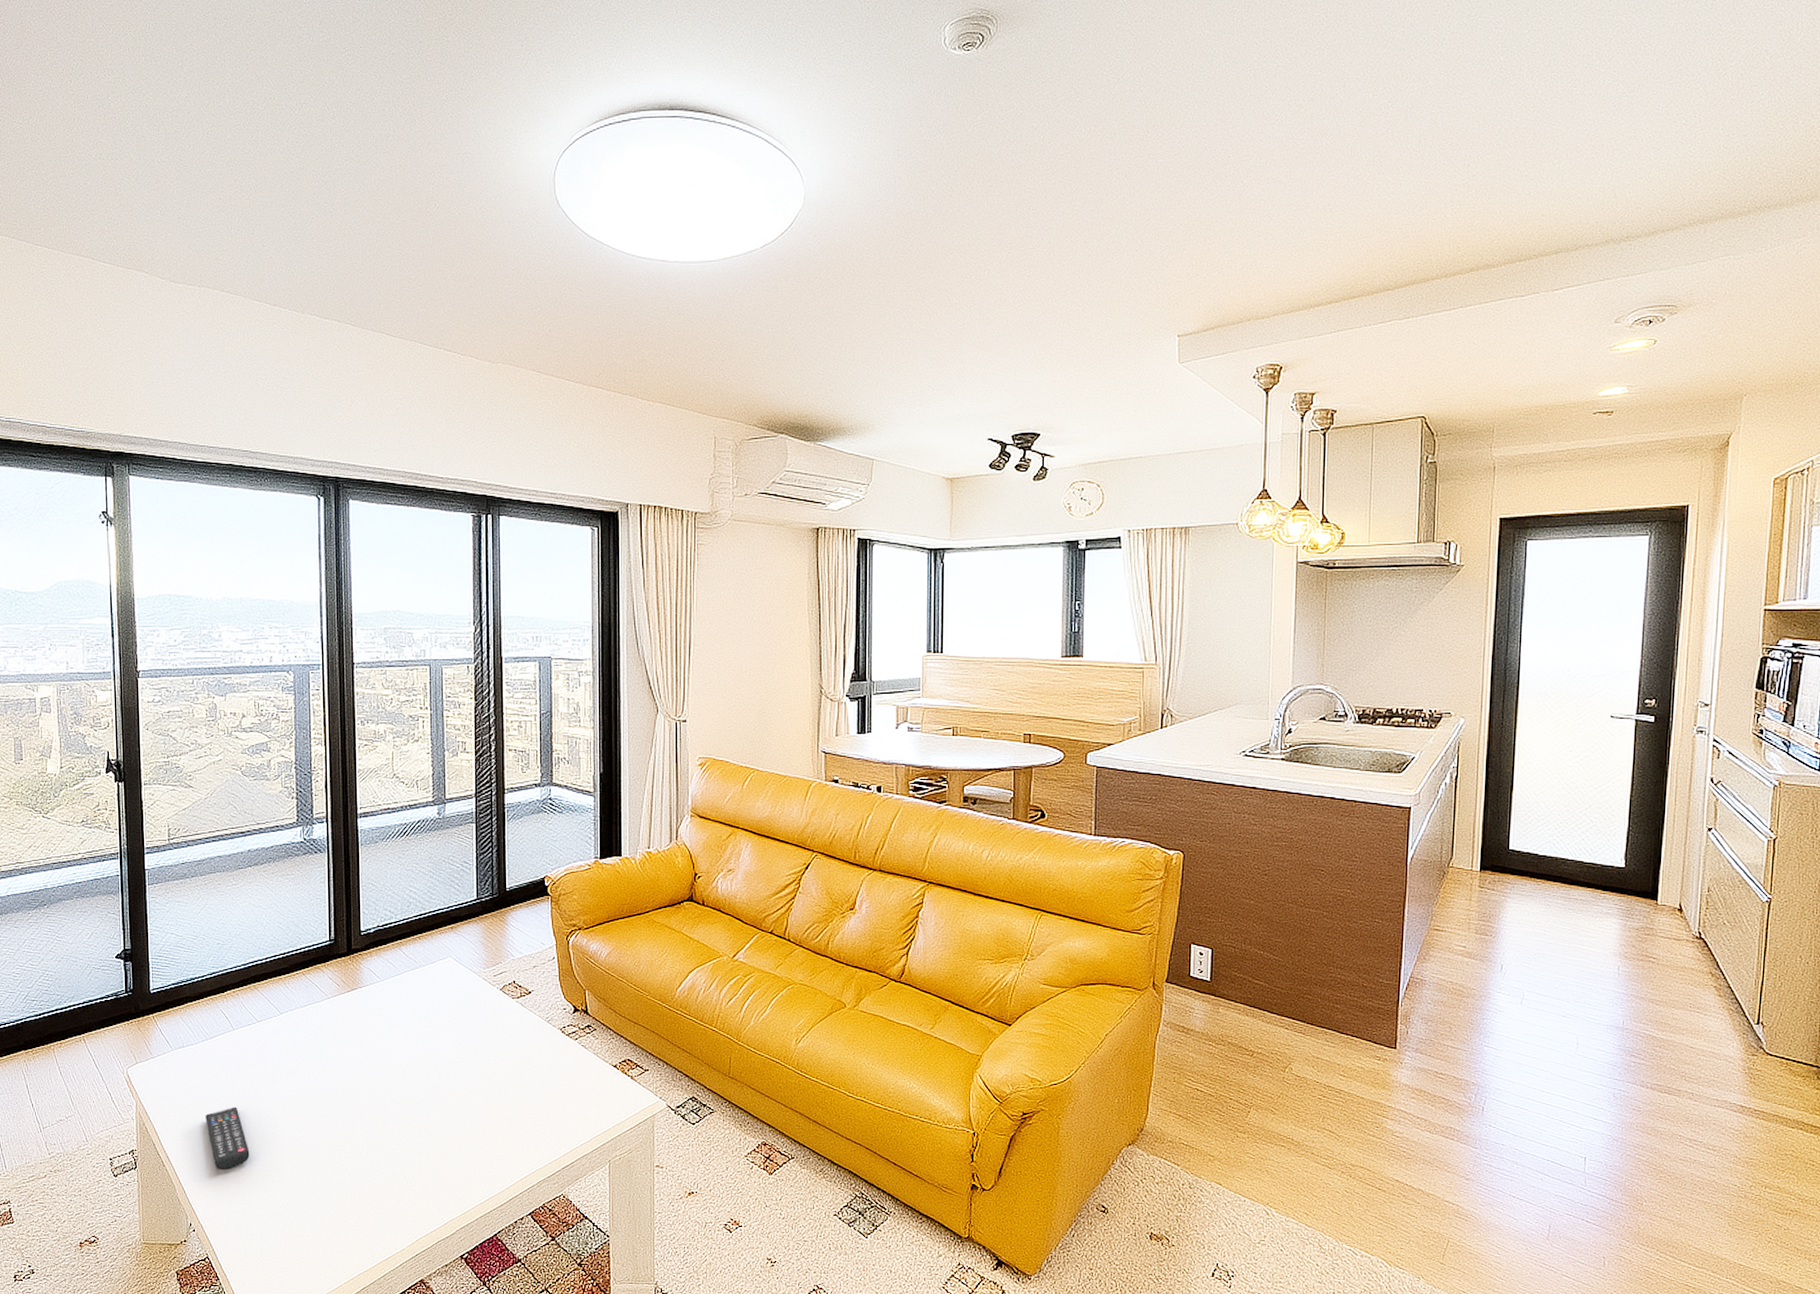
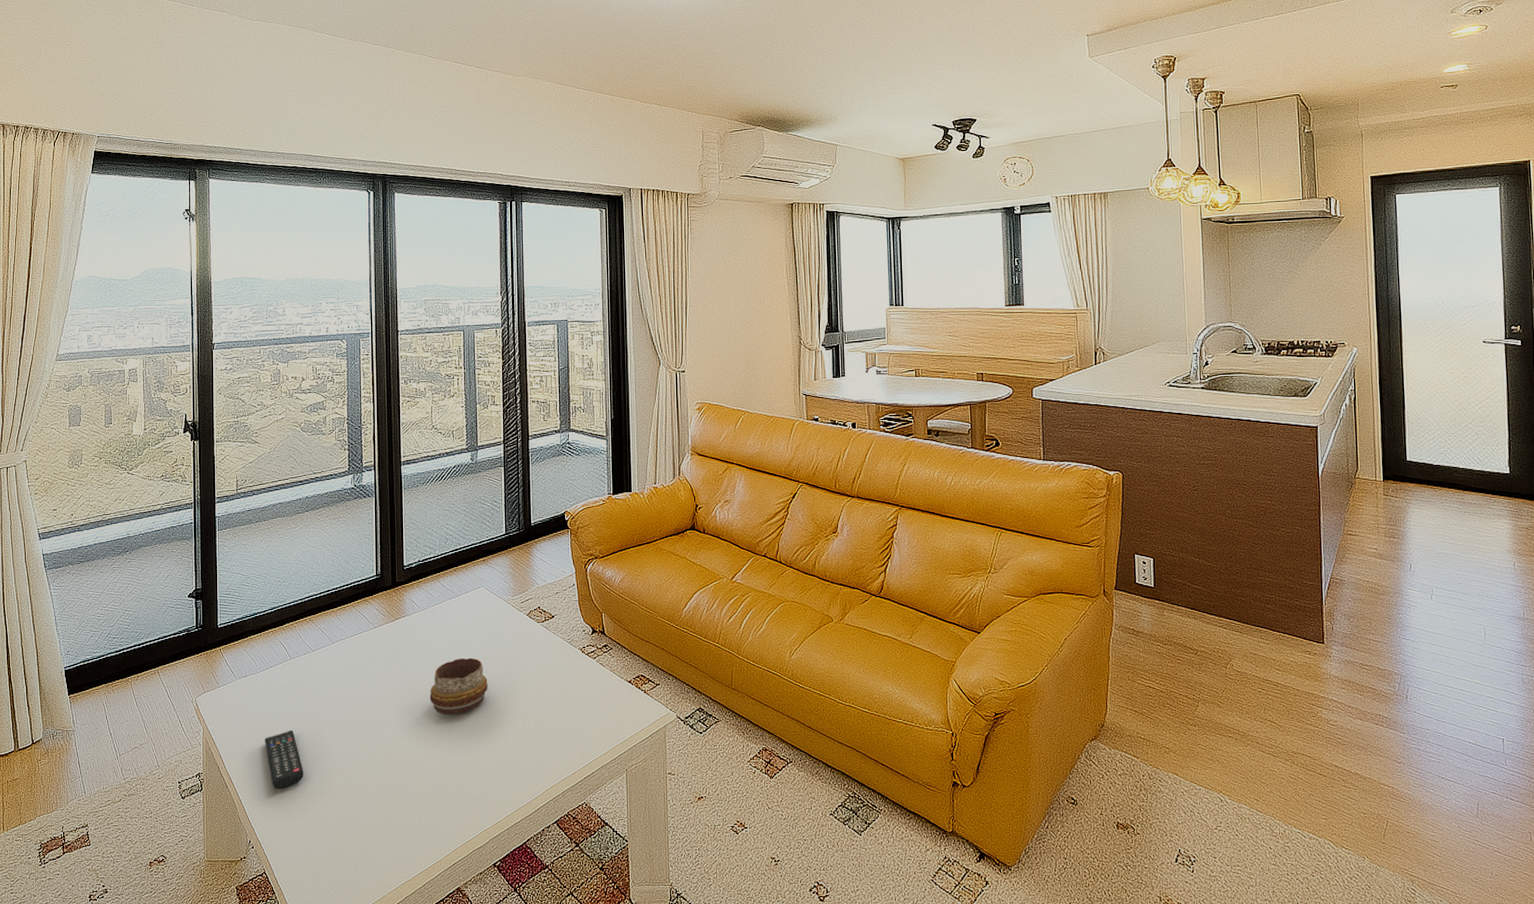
decorative bowl: none [390,1034,456,1096] -> present [429,657,488,715]

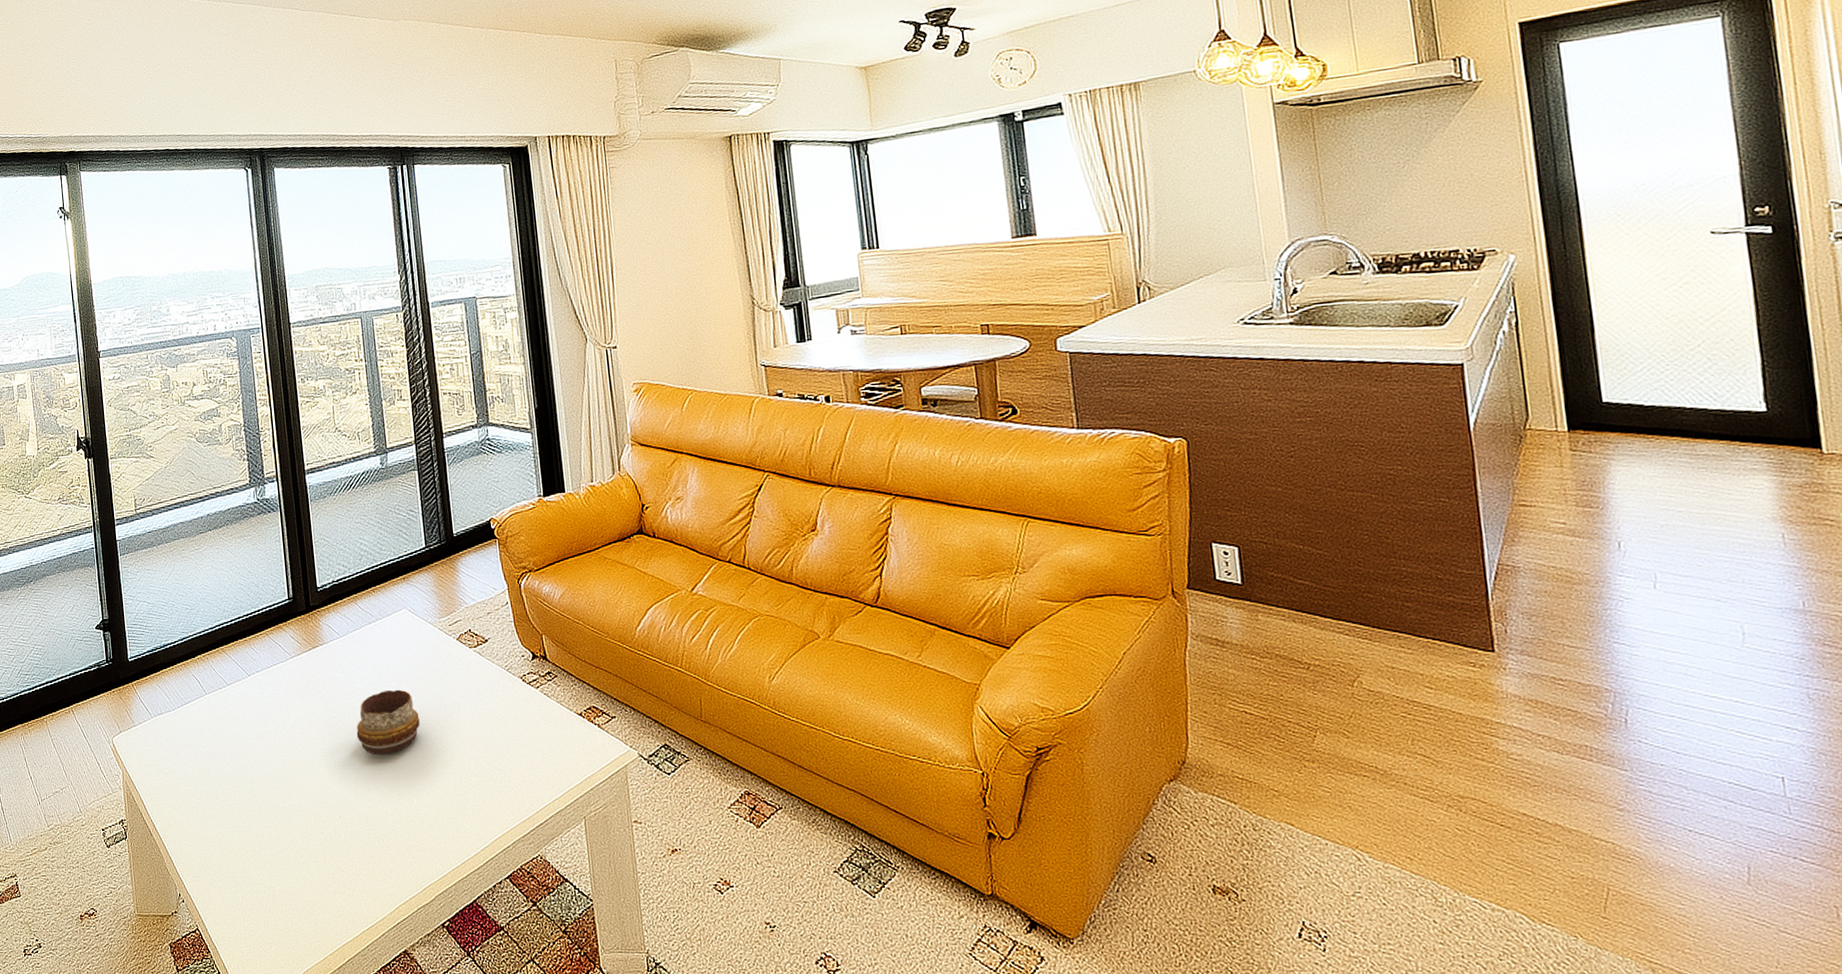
remote control: present [265,730,304,790] -> none [186,772,230,839]

